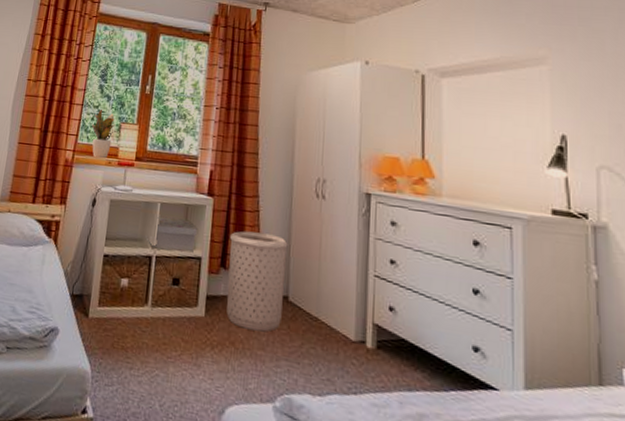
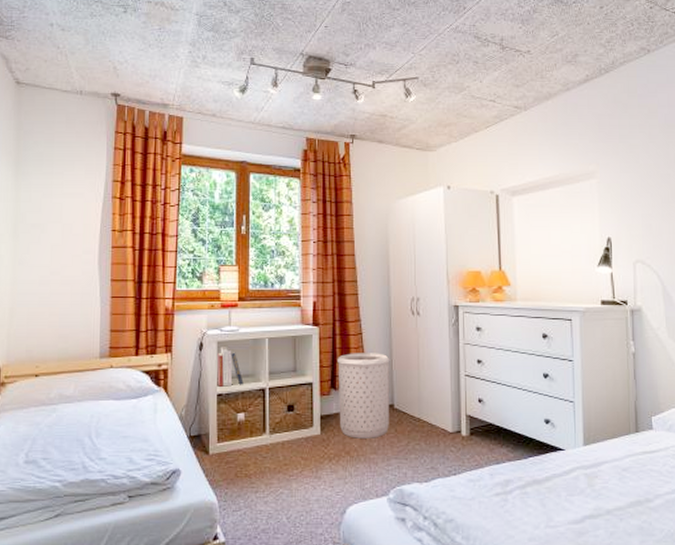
potted plant: present [91,109,118,159] -> none [189,253,217,303]
books: none [105,204,131,249] -> present [217,345,244,387]
decorative box: present [146,217,197,253] -> none [258,350,306,382]

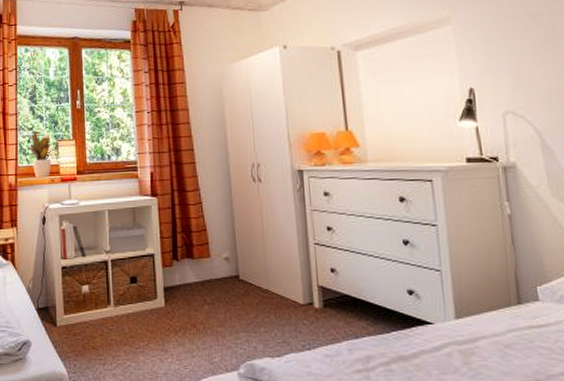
potted plant: none [189,253,217,303] -> present [29,130,56,178]
decorative box: none [258,350,306,382] -> present [100,222,146,255]
laundry basket: present [338,353,390,438] -> none [178,222,235,311]

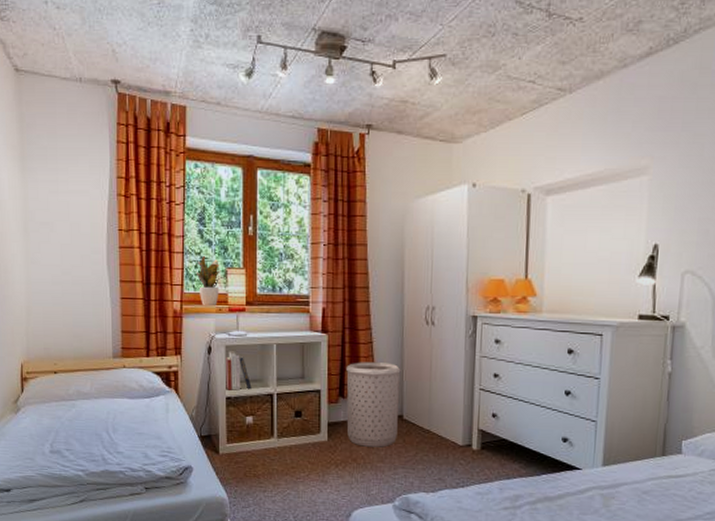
decorative box: present [100,222,146,255] -> none [266,357,314,388]
laundry basket: none [178,222,235,311] -> present [346,362,401,447]

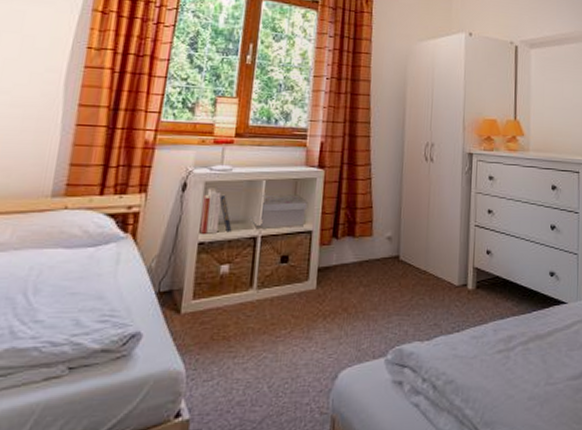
potted plant: present [196,255,225,307] -> none [178,81,213,138]
decorative box: none [266,357,314,388] -> present [250,194,307,230]
laundry basket: present [346,362,401,447] -> none [339,199,399,293]

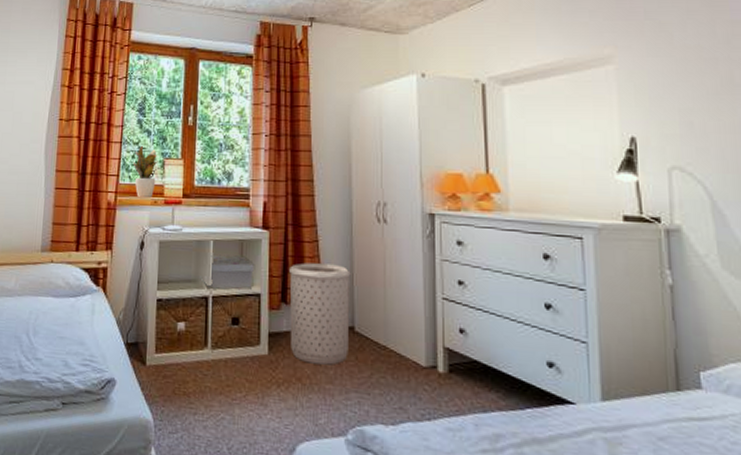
potted plant: none [178,81,213,138] -> present [132,145,162,199]
books: present [200,186,232,234] -> none [157,246,185,292]
laundry basket: none [339,199,399,293] -> present [289,262,351,365]

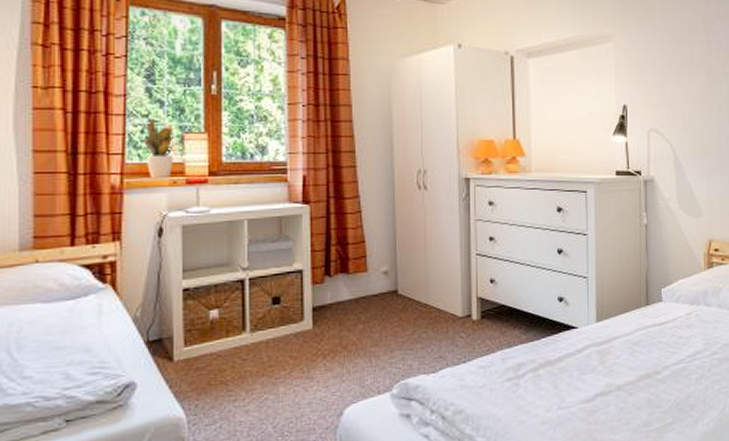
laundry basket: present [289,262,351,365] -> none [332,233,394,331]

